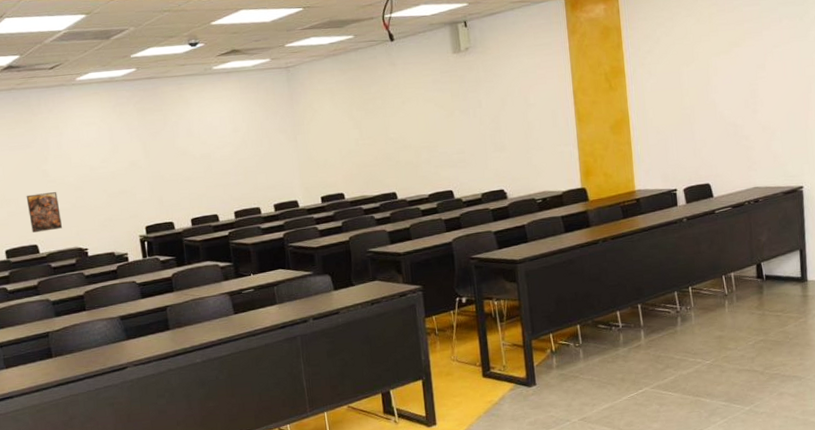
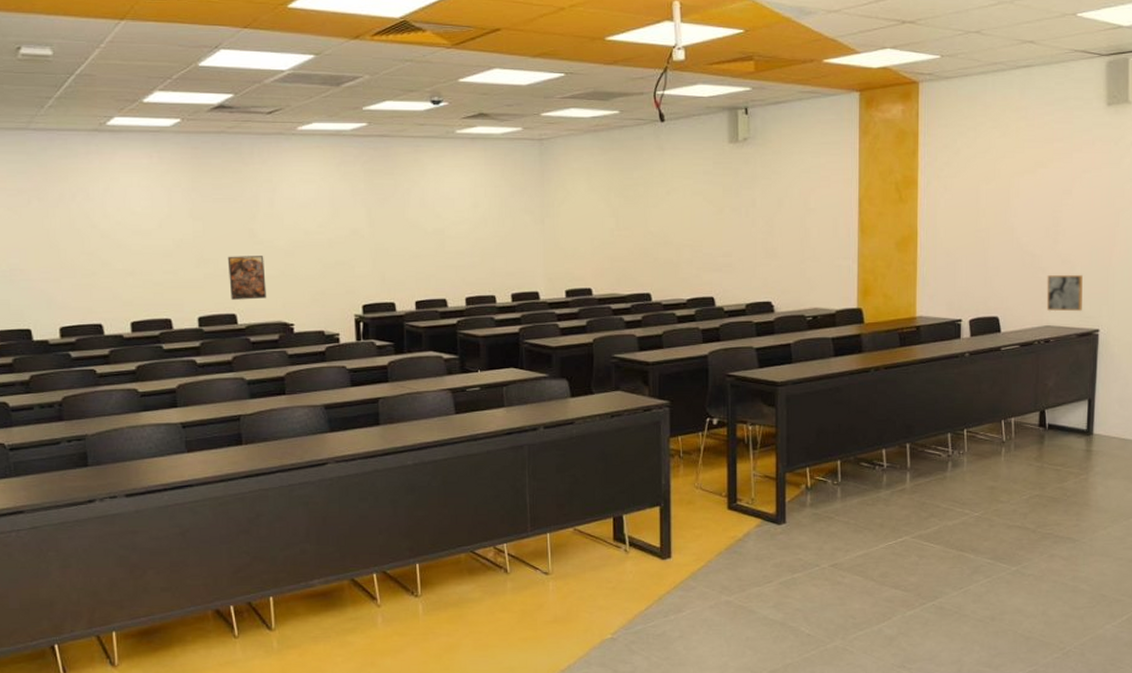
wall art: none [750,138,786,175] -> present [1046,274,1083,312]

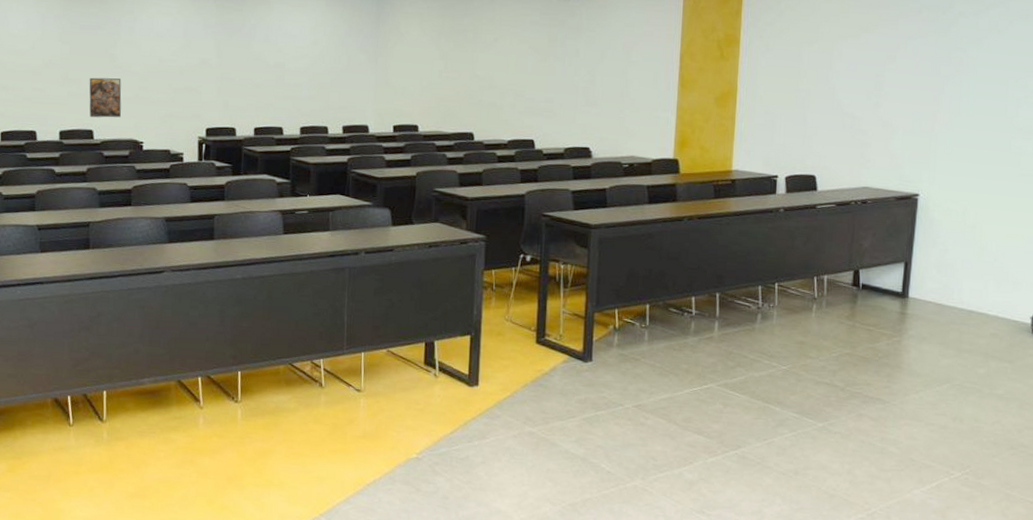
wall art: present [1046,274,1083,312] -> none [865,138,904,175]

